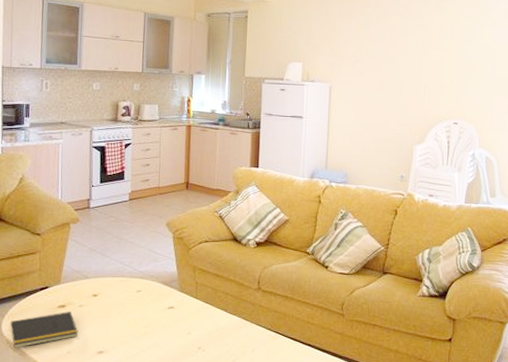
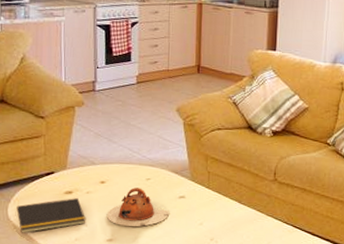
teapot: none [98,300,160,338] -> present [106,187,170,227]

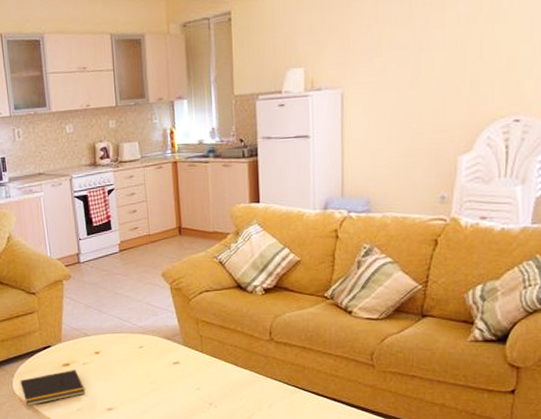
teapot: present [106,187,170,227] -> none [104,356,166,394]

